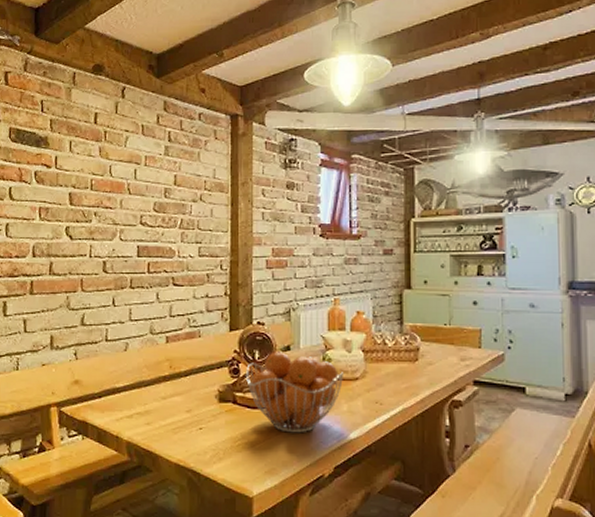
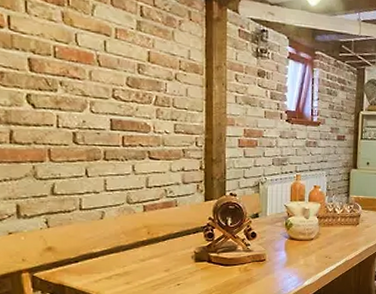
fruit basket: present [245,351,344,433] -> none [219,218,303,284]

